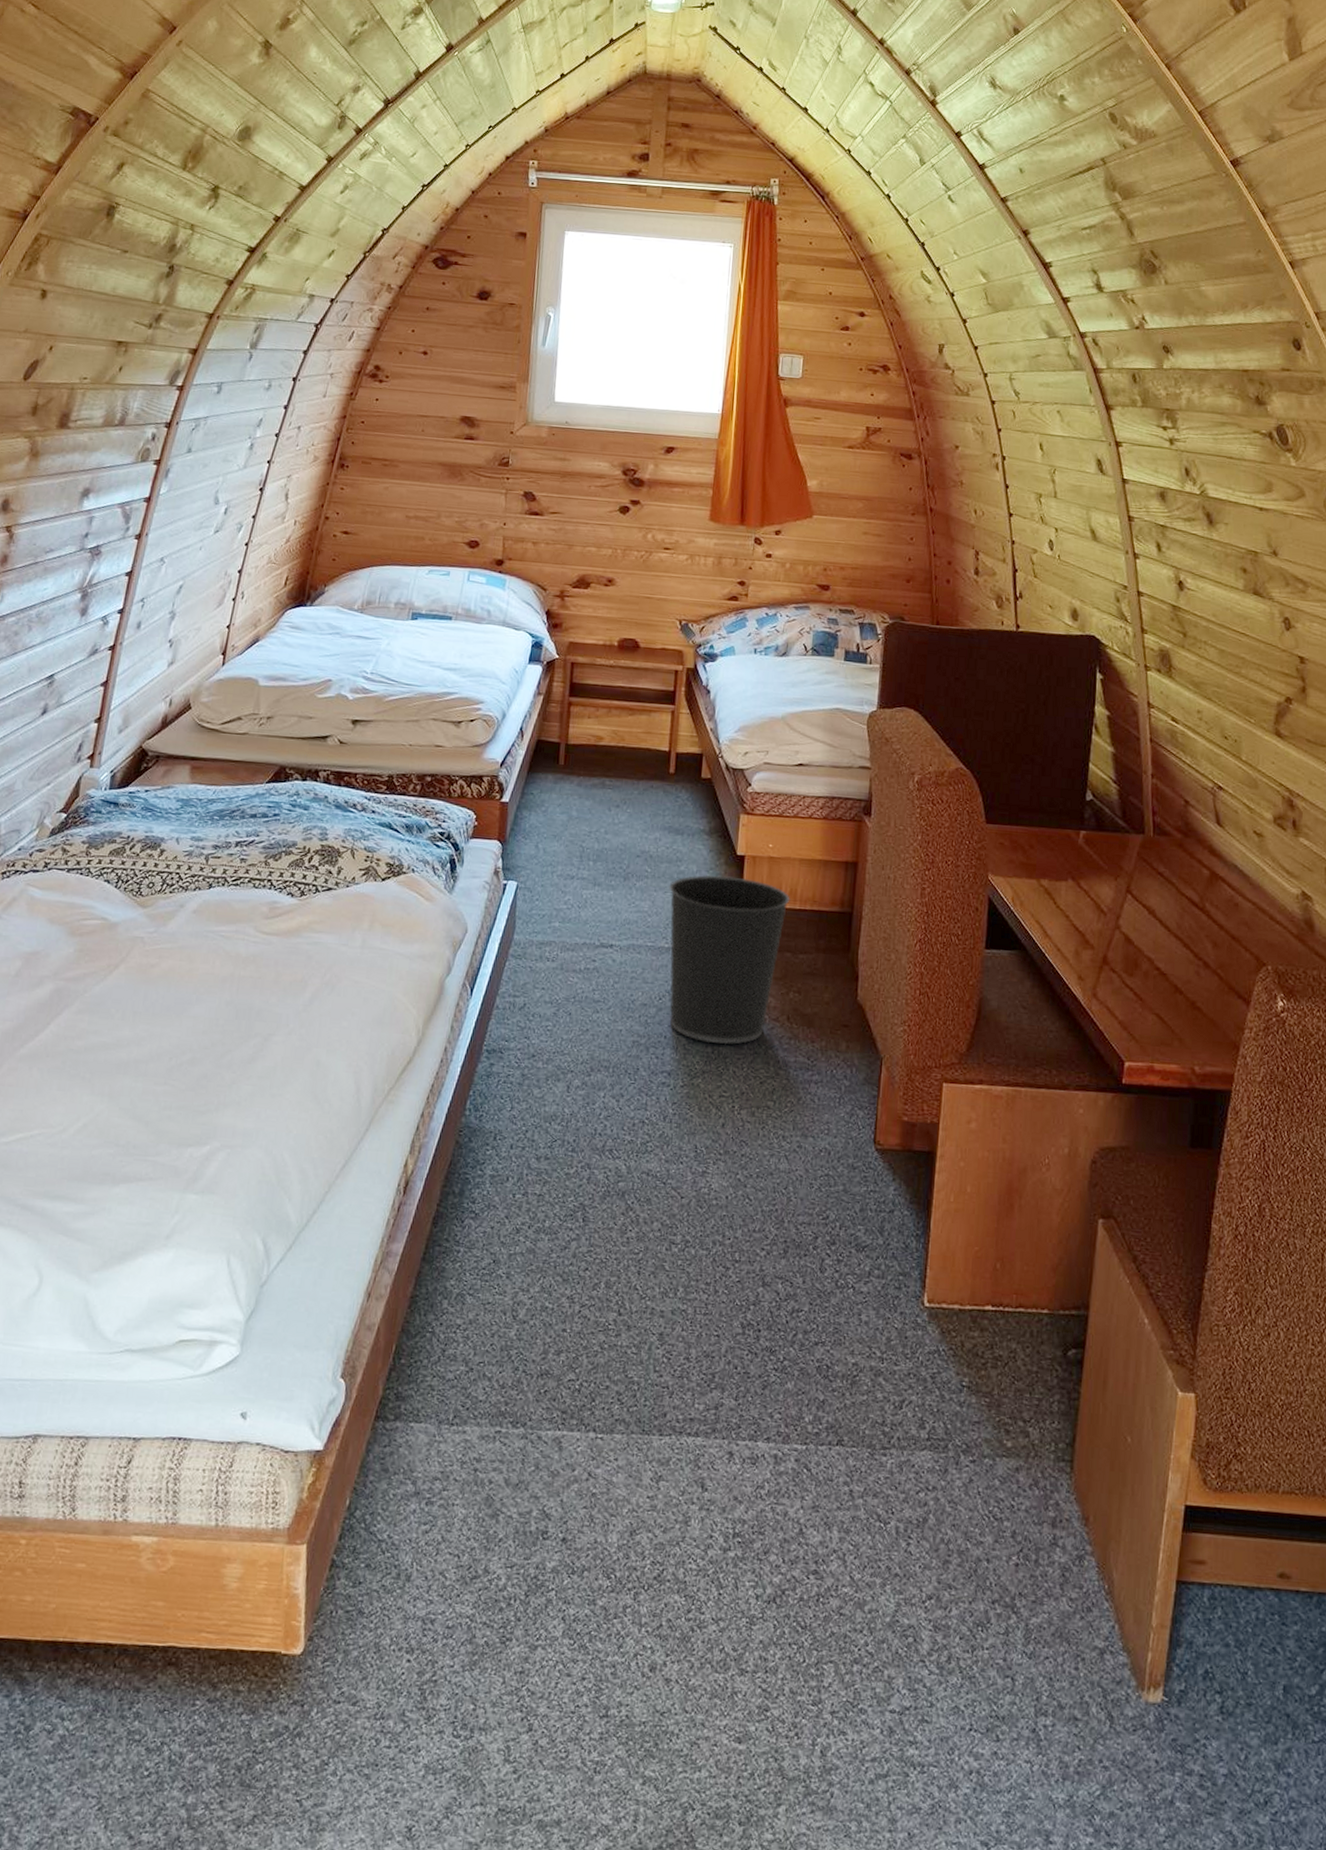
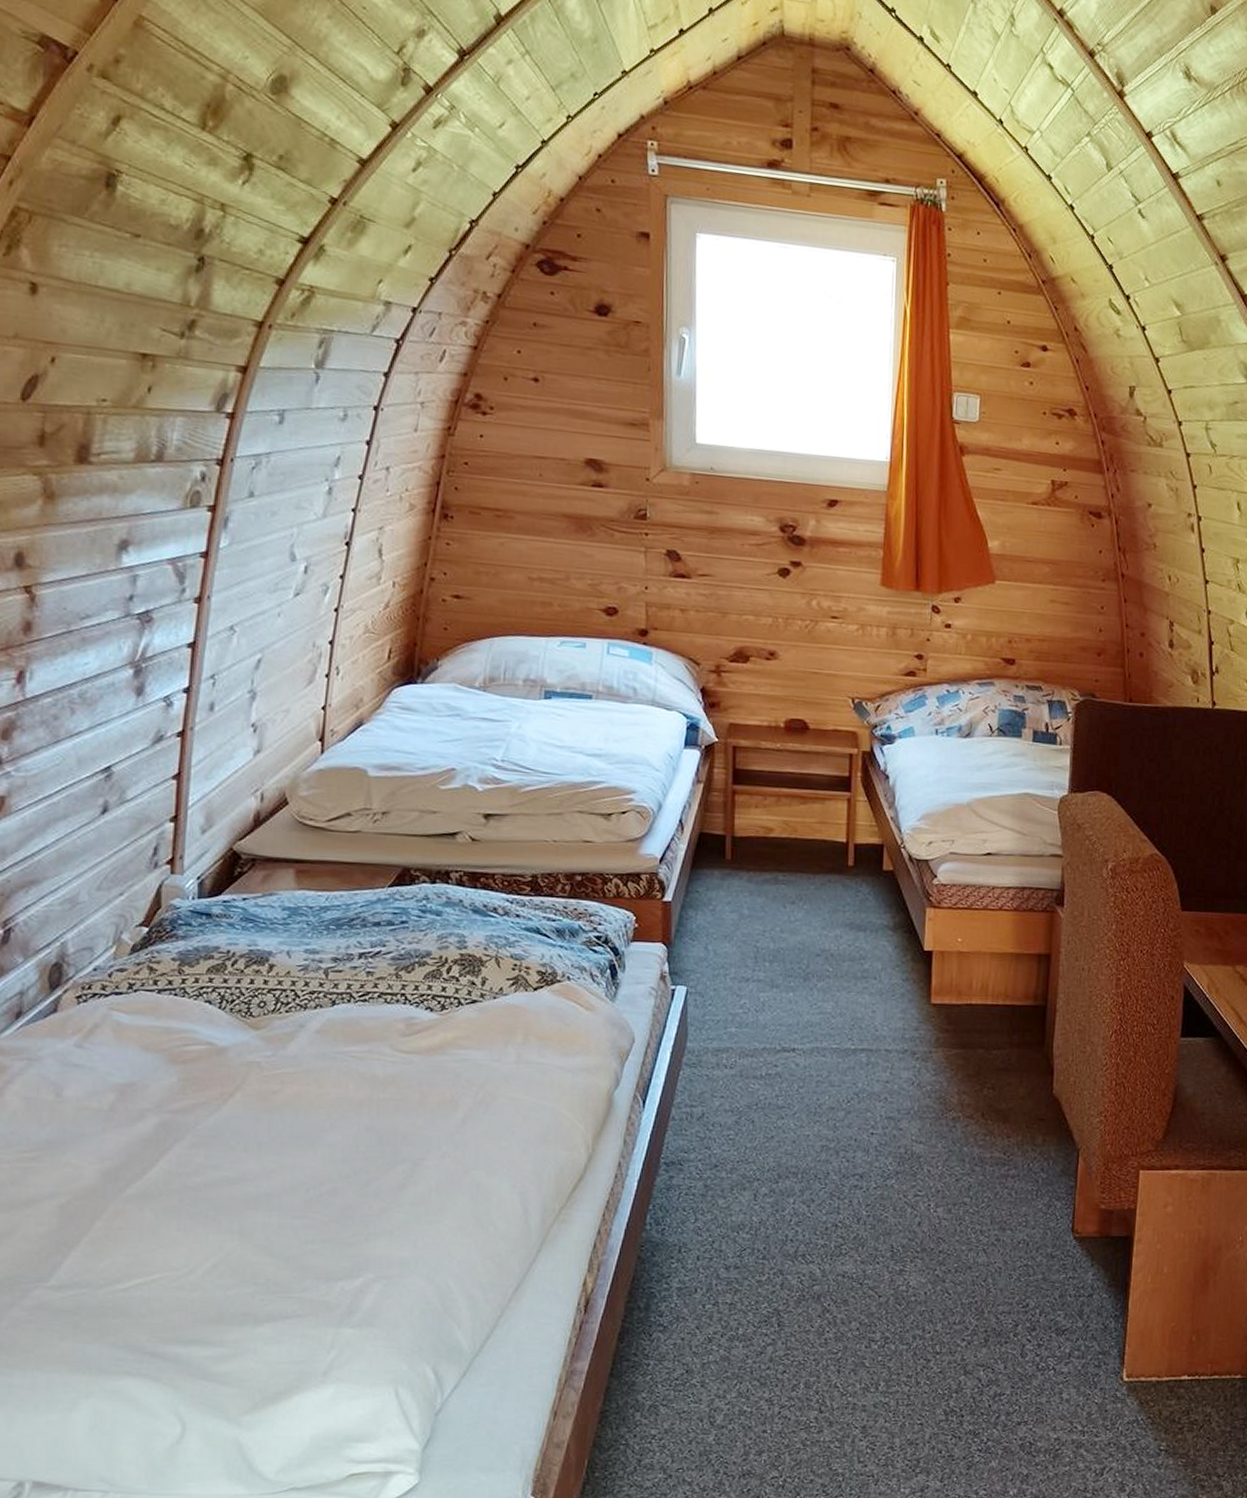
wastebasket: present [669,875,790,1045] -> none [853,972,982,1145]

